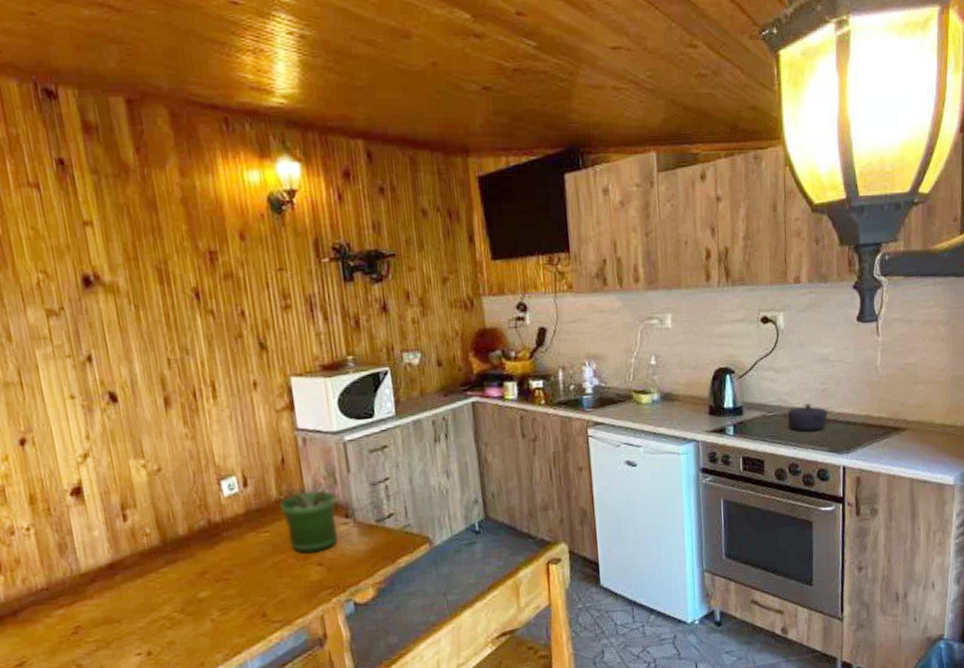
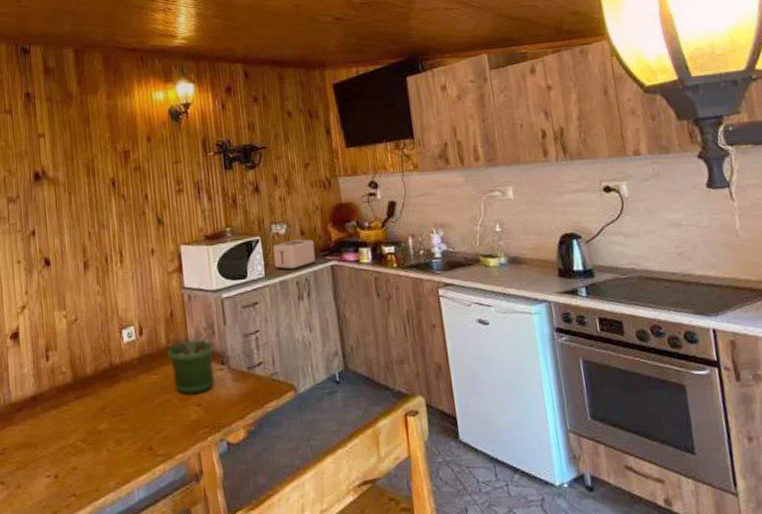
toaster: none [404,370,455,409] -> present [273,239,316,271]
cooking pot: present [787,403,829,433] -> none [642,266,688,295]

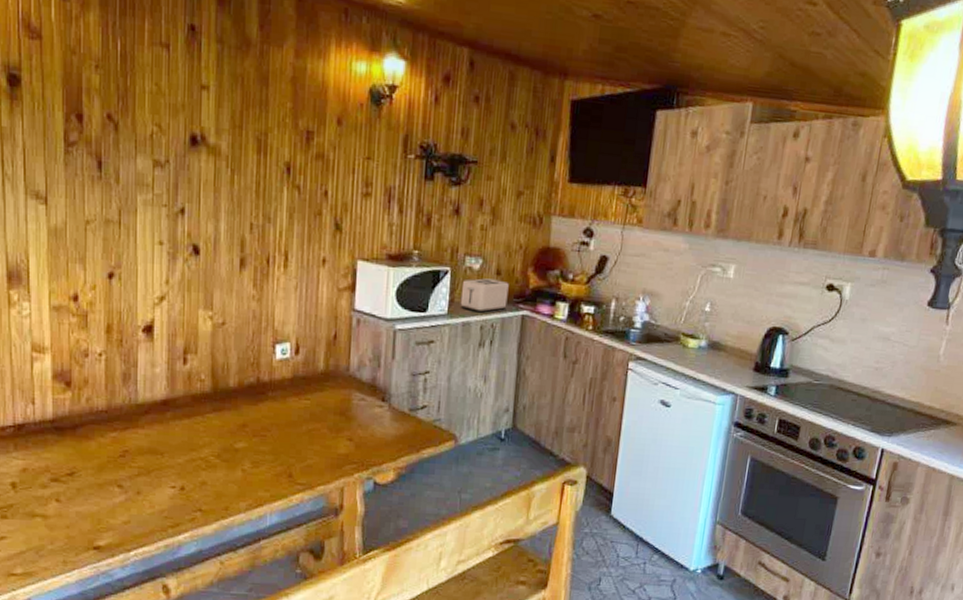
planter: present [161,333,220,395] -> none [318,362,383,429]

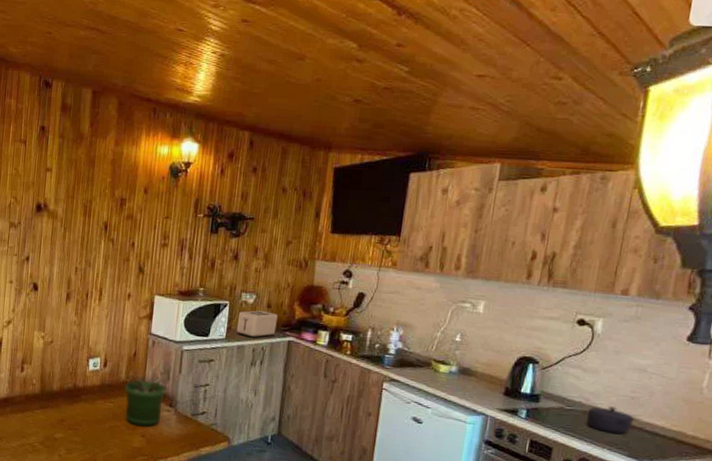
planter: none [318,362,383,429] -> present [120,374,171,428]
cooking pot: none [833,379,878,409] -> present [587,406,635,435]

